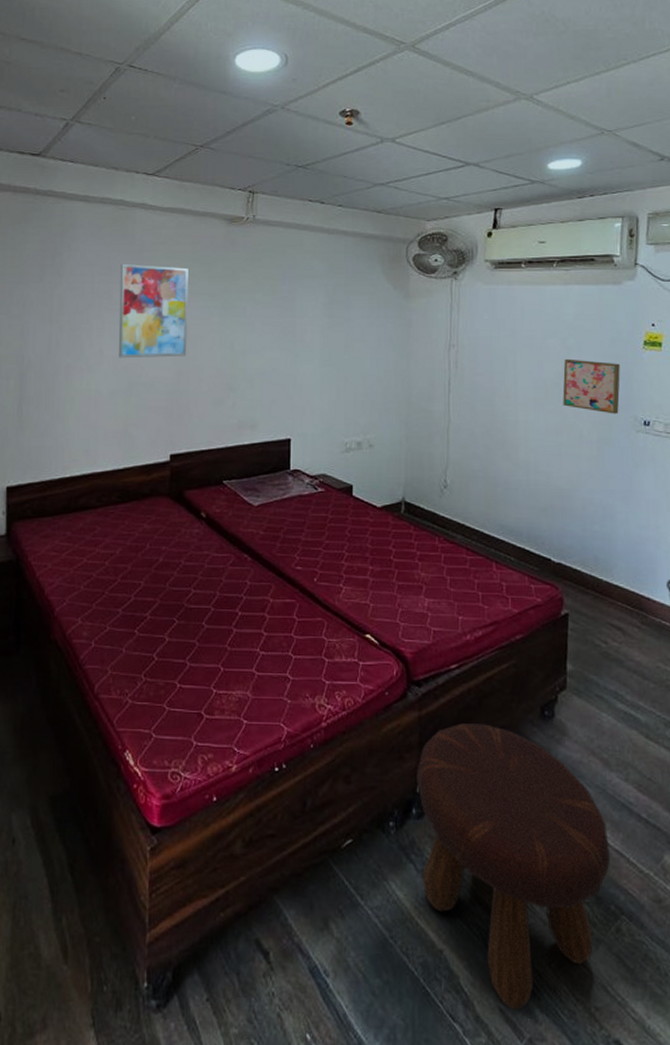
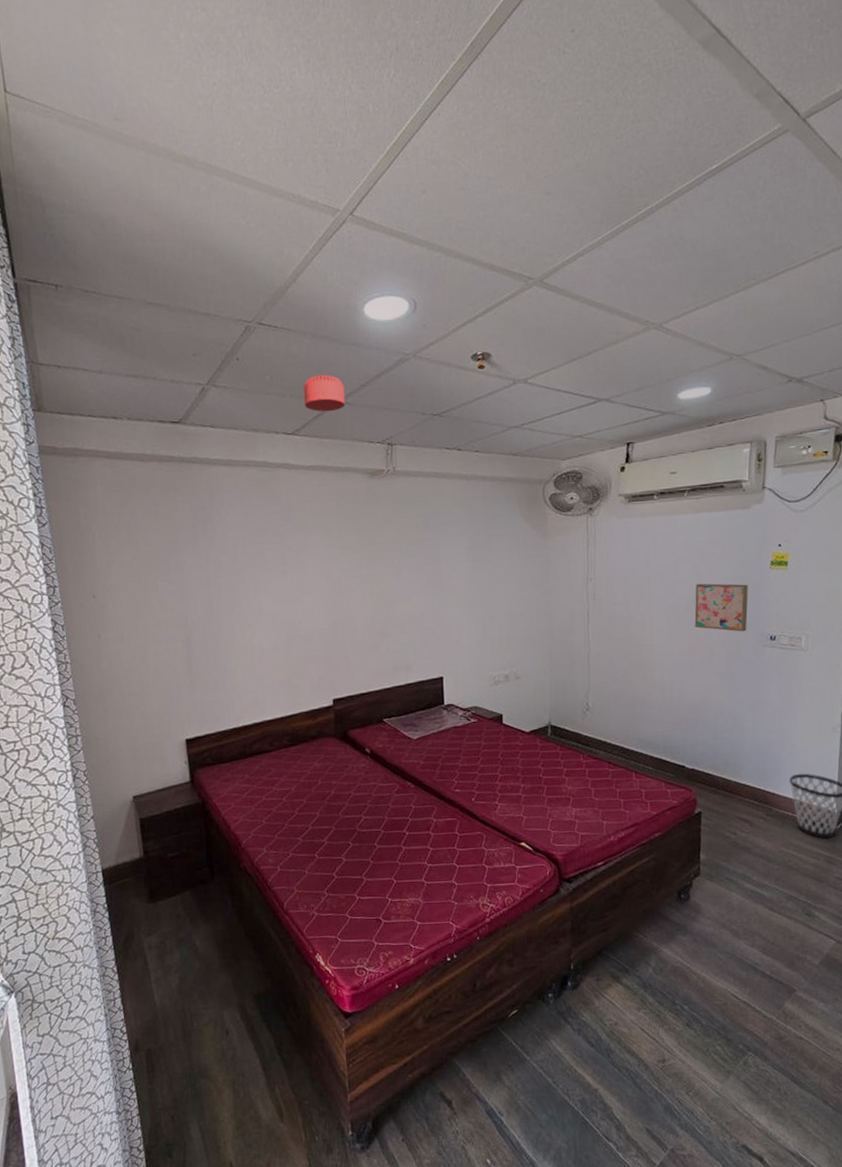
wall art: present [118,264,188,358] -> none [269,523,340,614]
smoke detector: none [168,119,210,156] -> present [304,374,346,412]
footstool: present [417,723,610,1011] -> none [571,909,739,1129]

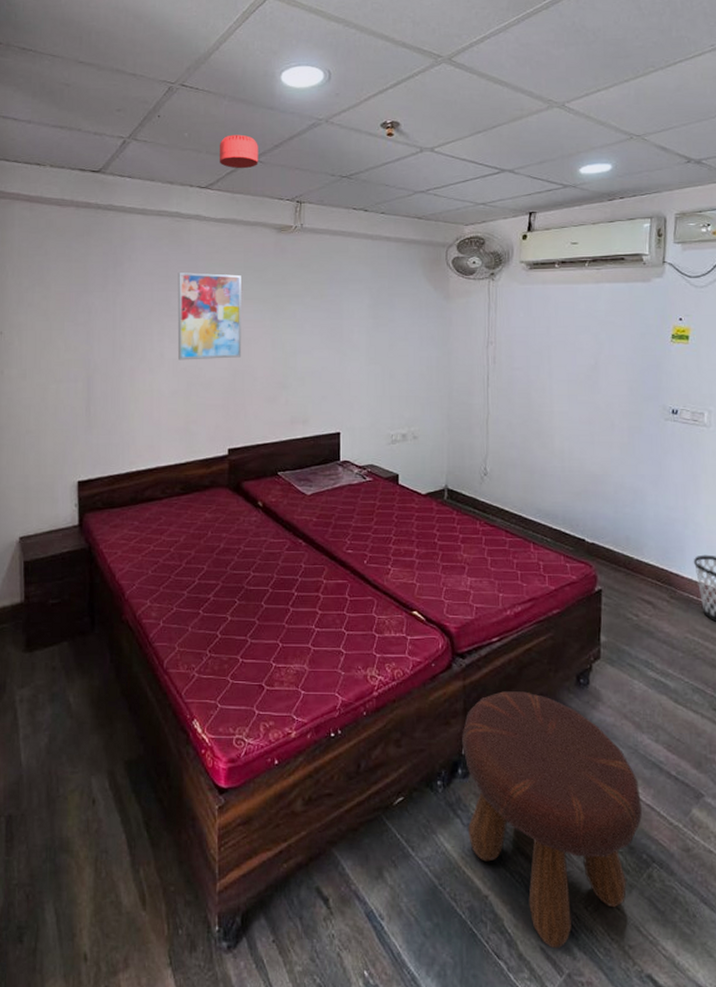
wall art: none [269,523,340,614] -> present [177,272,242,360]
footstool: none [571,909,739,1129] -> present [462,691,642,949]
wall art: present [694,583,749,632] -> none [595,352,650,404]

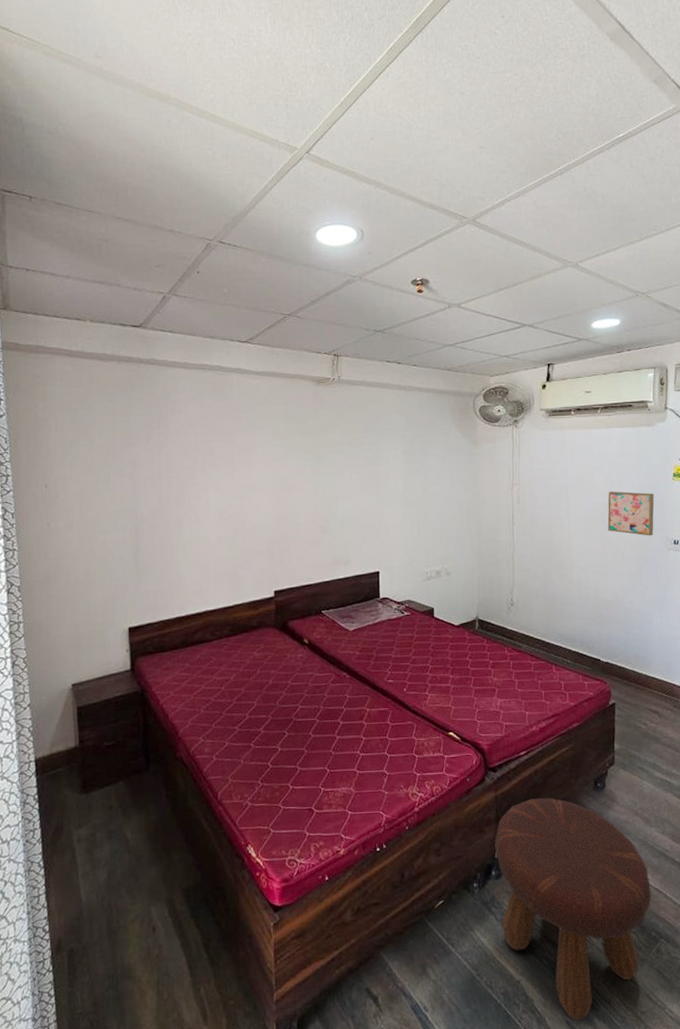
wall art: present [177,272,242,360] -> none [221,424,285,508]
smoke detector: present [220,134,258,169] -> none [258,290,296,324]
wall art: none [595,352,650,404] -> present [607,491,654,536]

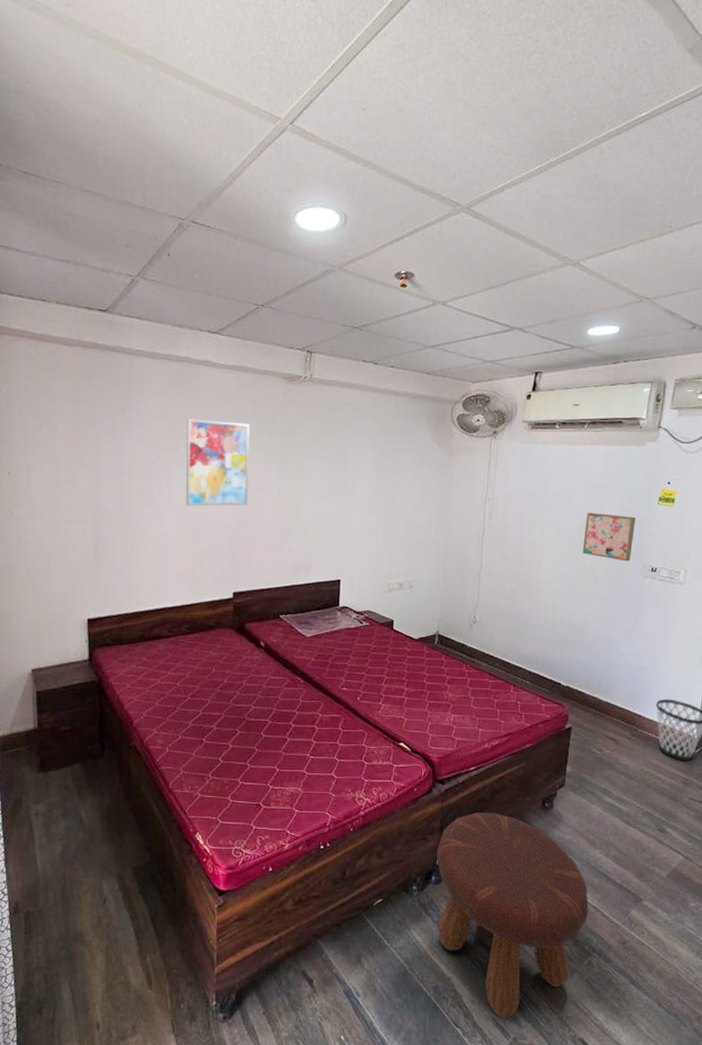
wall art: none [221,424,285,508] -> present [185,419,250,507]

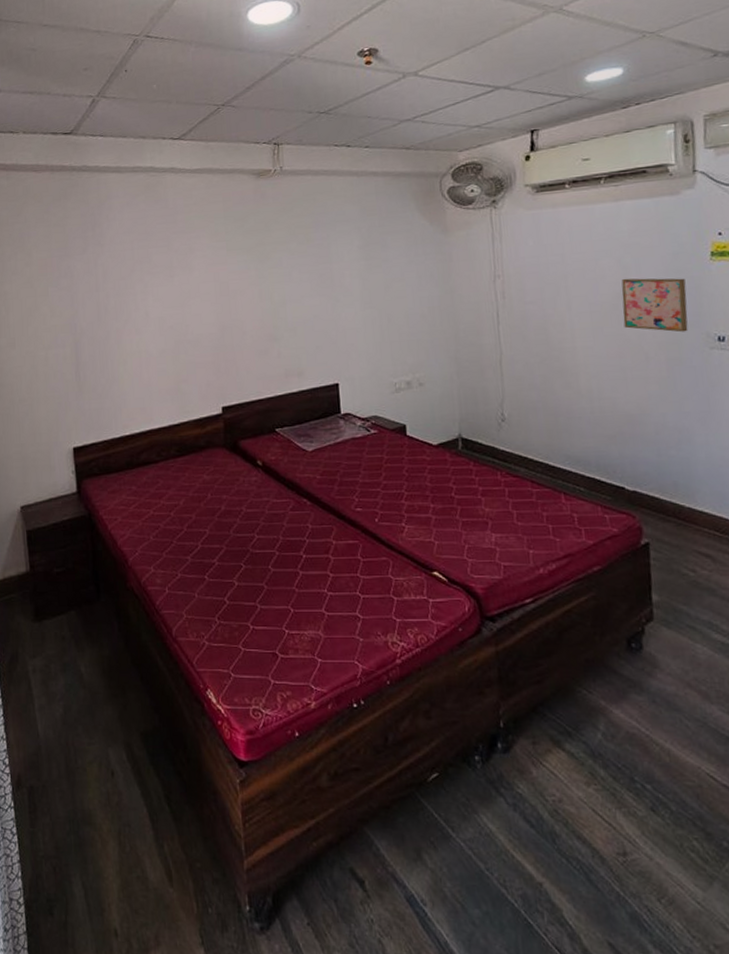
wall art: present [185,419,250,507] -> none [157,225,229,319]
footstool: present [437,812,589,1019] -> none [499,658,719,945]

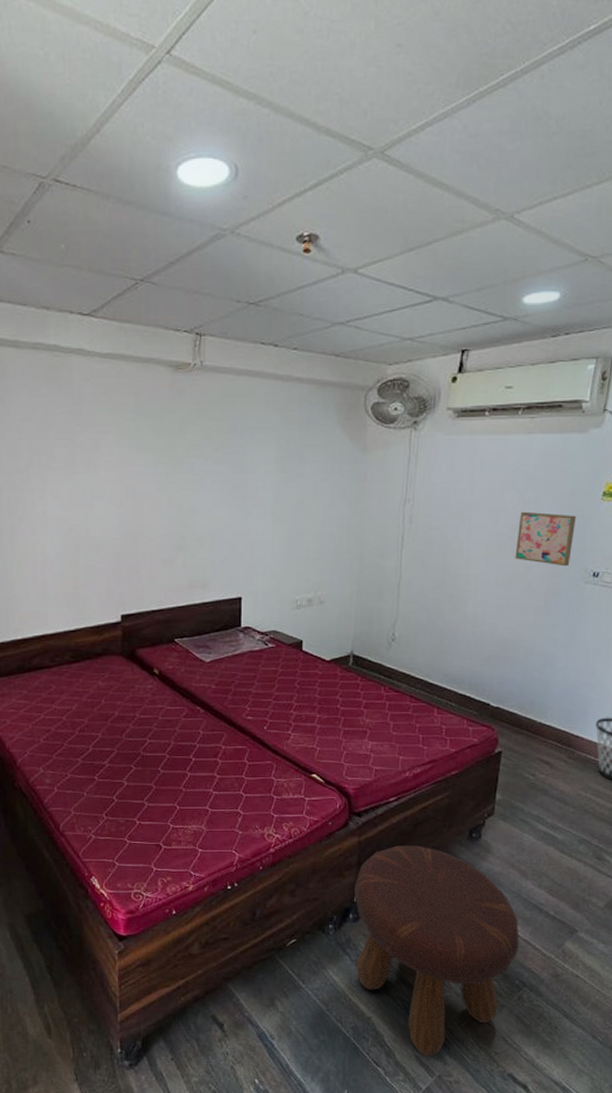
footstool: none [499,658,719,945] -> present [355,846,519,1057]

